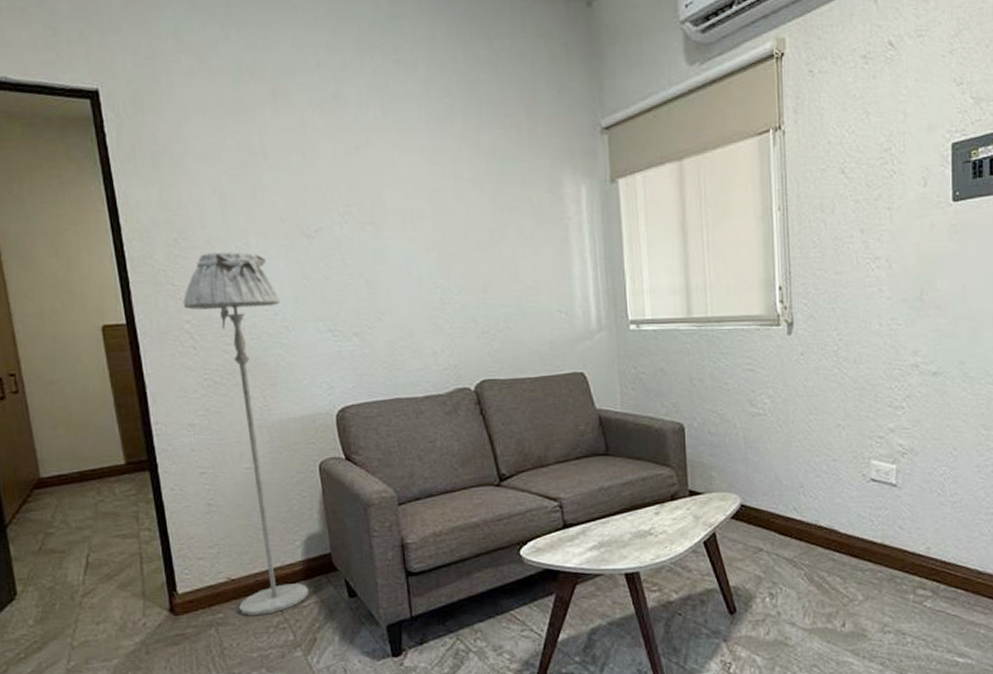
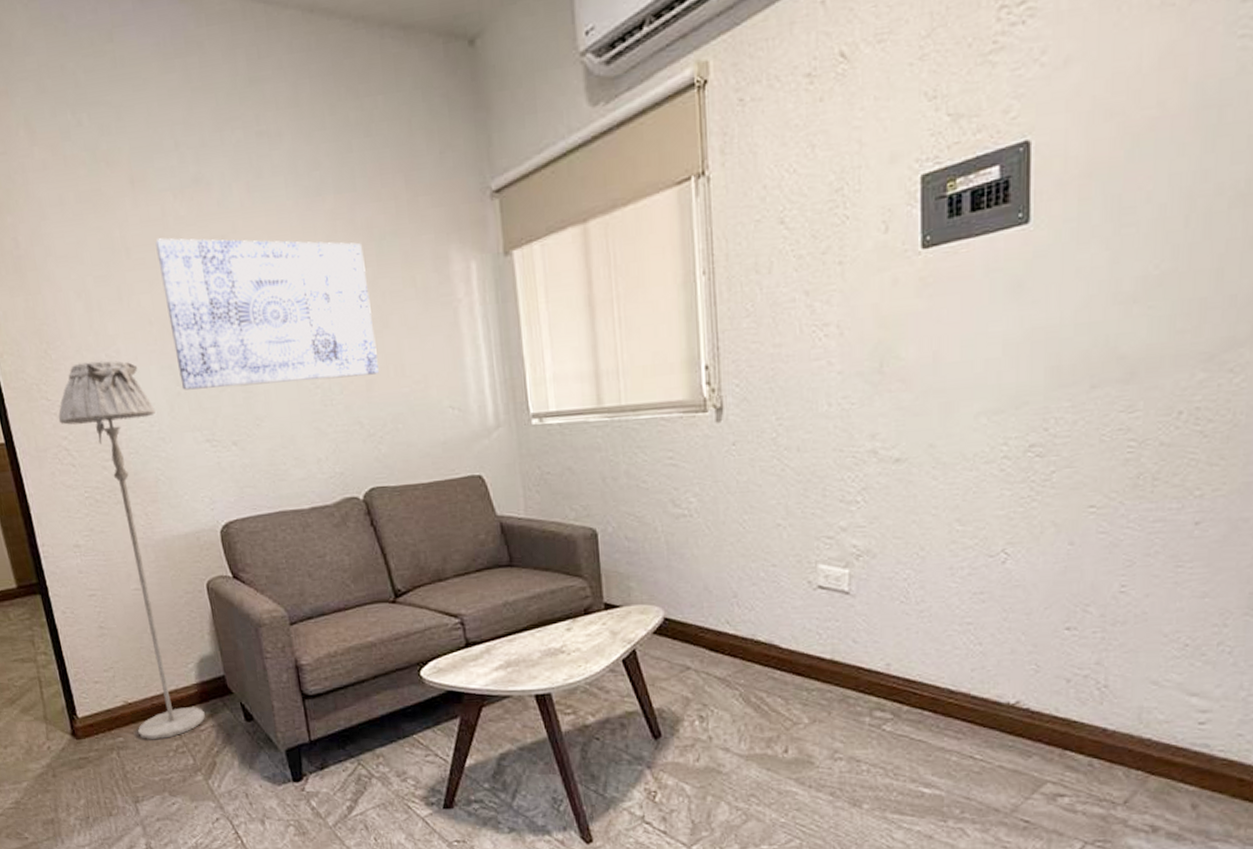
wall art: none [292,145,495,283] -> present [155,238,379,390]

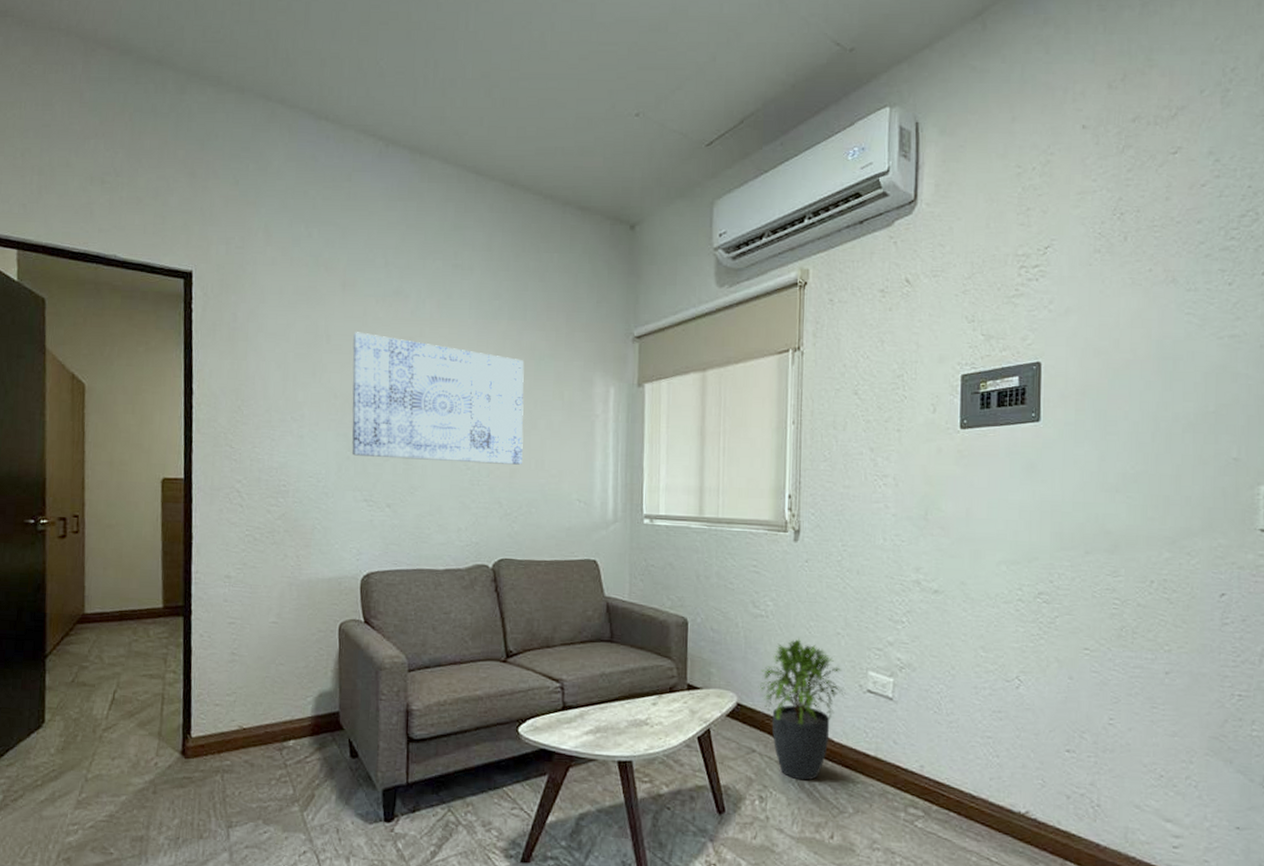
floor lamp: present [58,360,205,740] -> none [237,421,324,767]
potted plant: none [689,536,792,694] -> present [760,638,846,781]

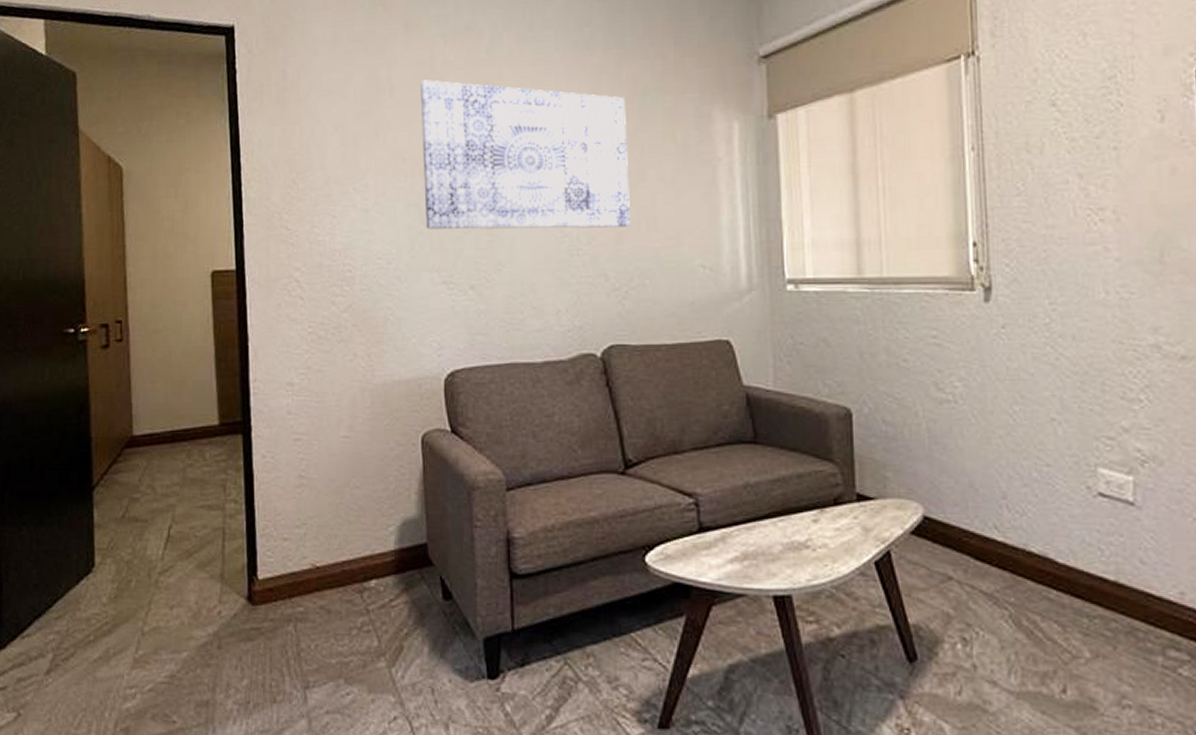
potted plant: present [760,638,846,781] -> none [952,428,1069,616]

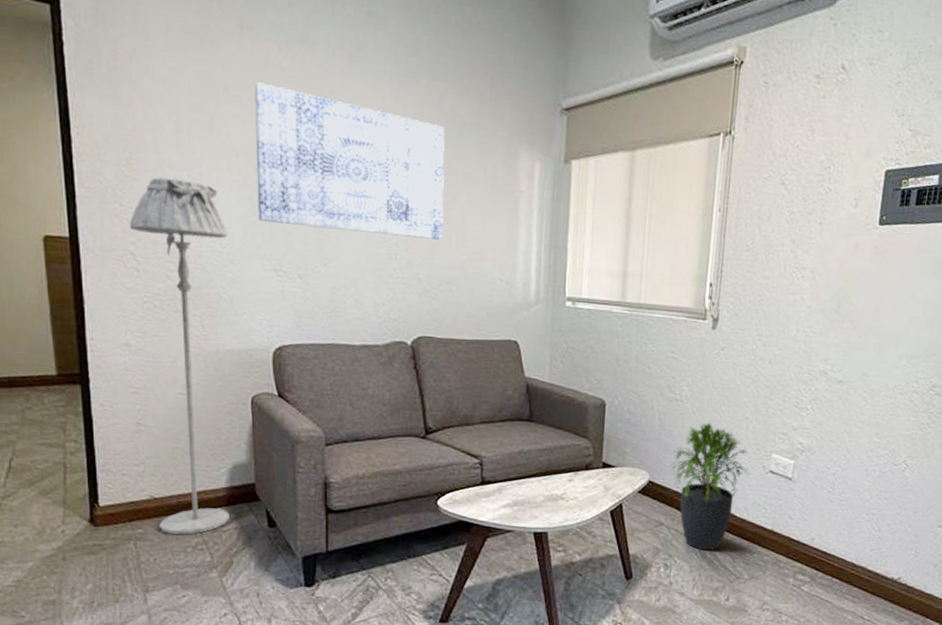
floor lamp: none [294,194,399,614] -> present [129,177,229,535]
potted plant: none [952,428,1069,616] -> present [671,422,750,551]

